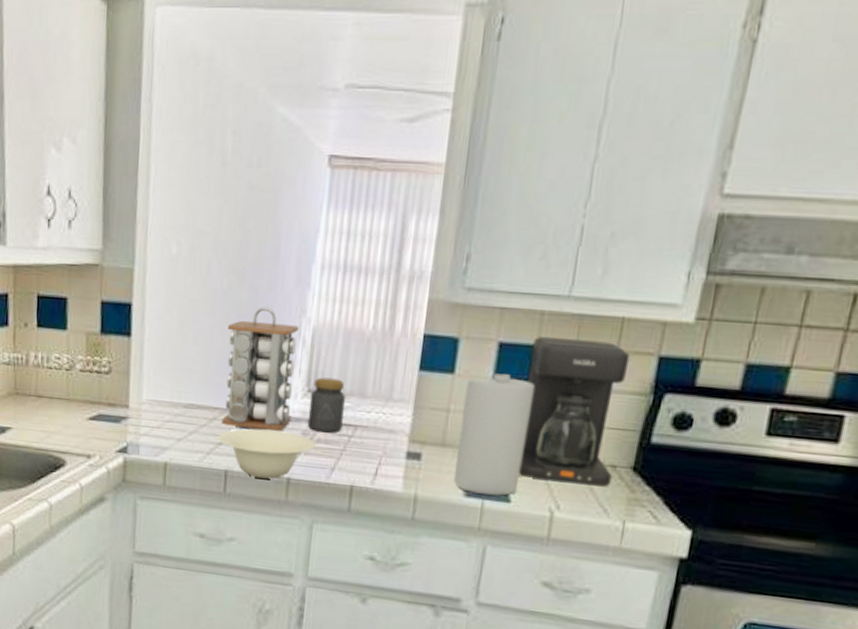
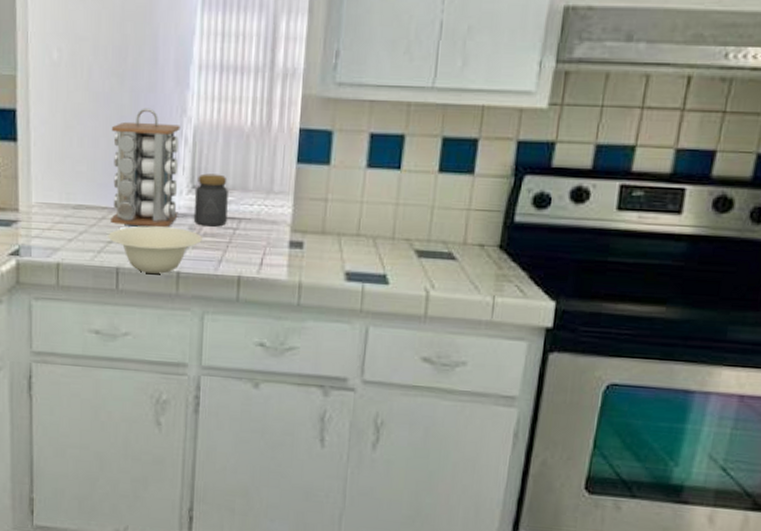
paper towel holder: present [453,373,535,496] -> none [334,163,406,279]
coffee maker: present [519,335,630,487] -> none [395,125,492,265]

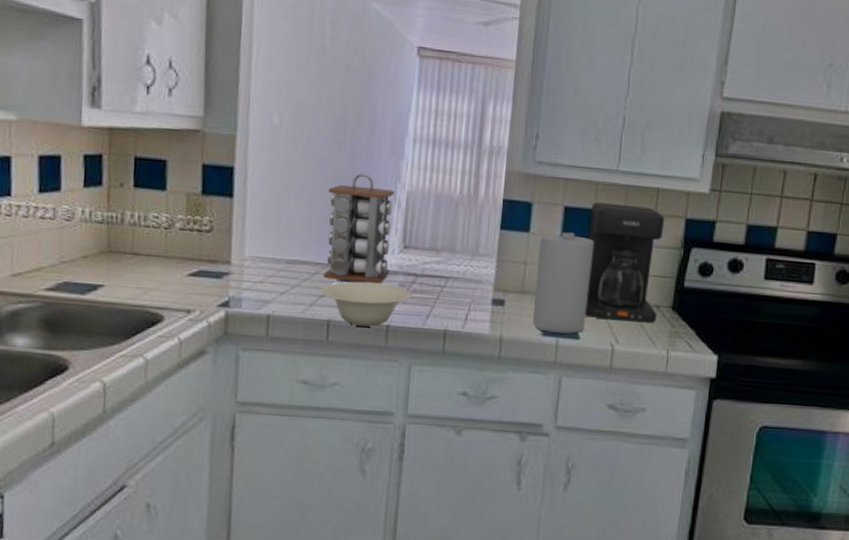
jar: present [193,173,228,227] -> none [404,235,438,284]
paper towel holder: none [334,163,406,279] -> present [532,232,595,334]
coffee maker: none [395,125,492,265] -> present [585,201,665,323]

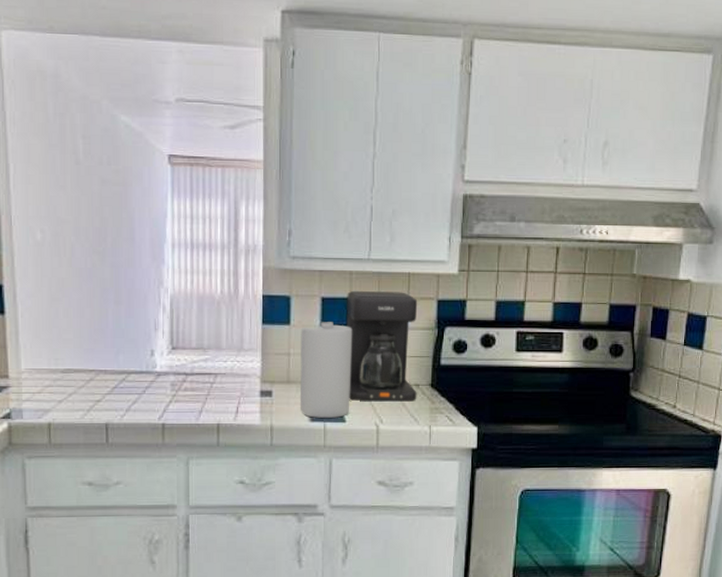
dish: present [320,281,412,327] -> none [96,384,183,427]
spice rack: present [324,173,395,284] -> none [94,281,160,386]

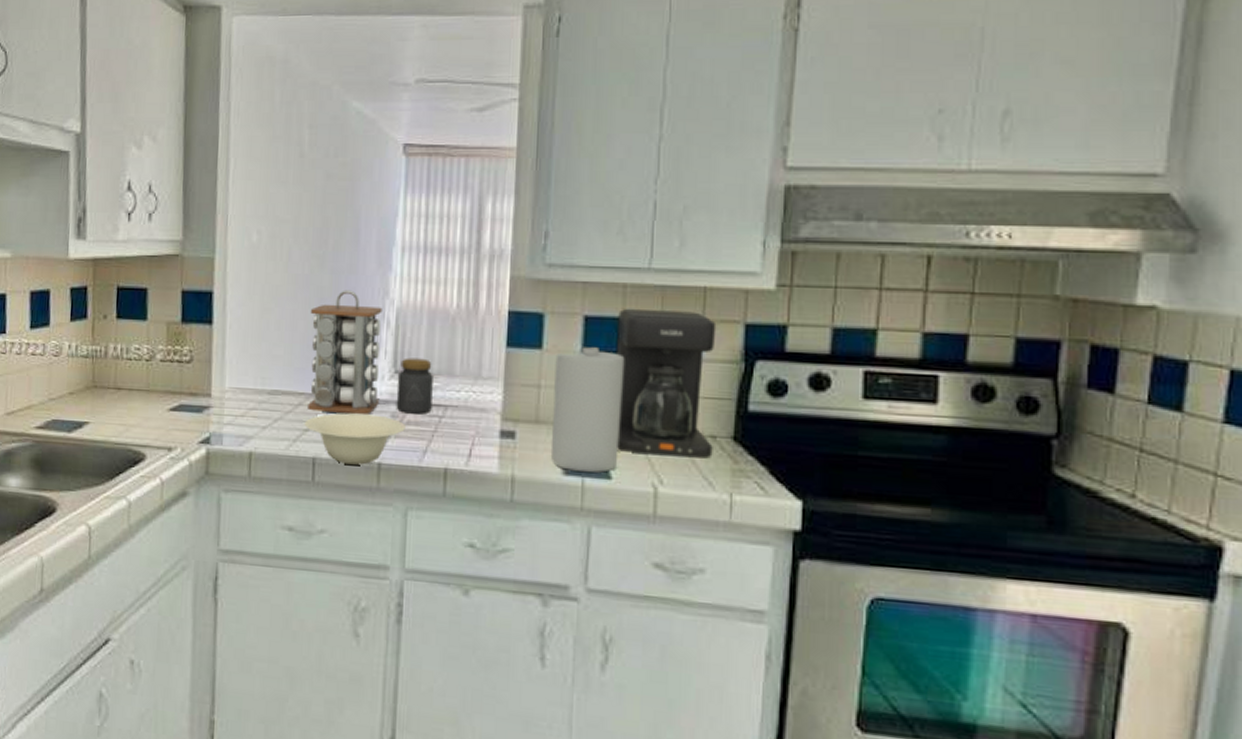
spice rack: none [94,281,160,386] -> present [308,290,383,415]
dish: none [96,384,183,427] -> present [304,413,405,465]
jar: none [174,336,204,382] -> present [396,358,433,414]

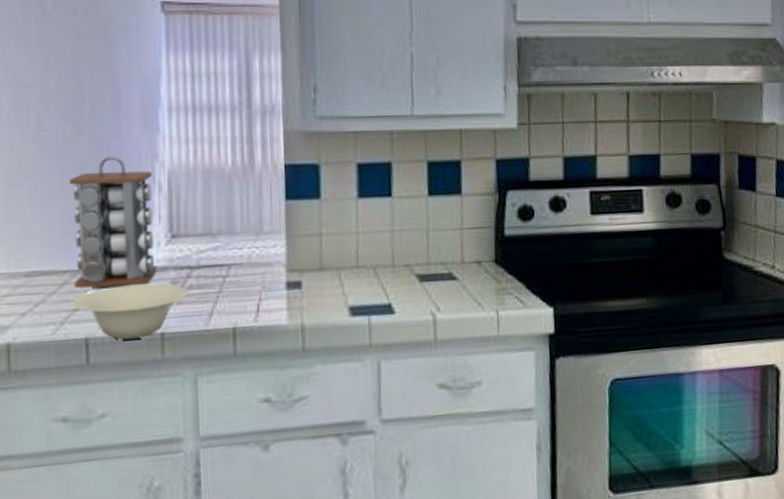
jar: present [396,358,433,414] -> none [174,219,215,278]
paper towel holder: present [550,347,625,473] -> none [334,192,399,312]
coffee maker: present [615,308,717,459] -> none [388,152,480,287]

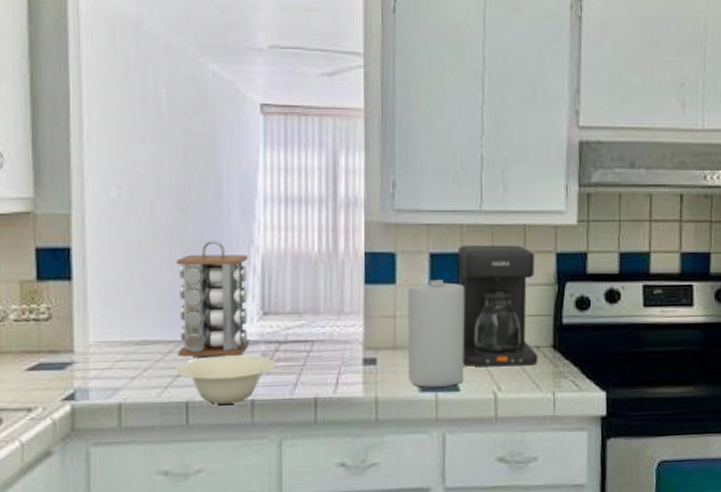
paper towel holder: none [334,192,399,312] -> present [407,280,465,388]
coffee maker: none [388,152,480,287] -> present [457,244,538,367]

